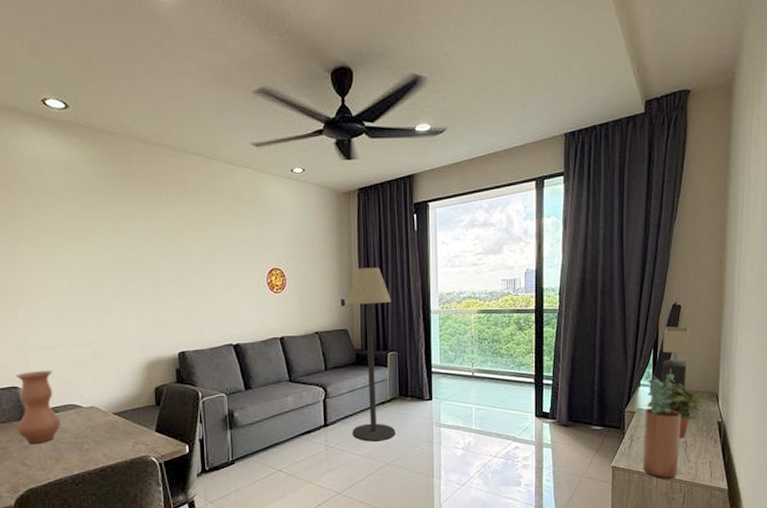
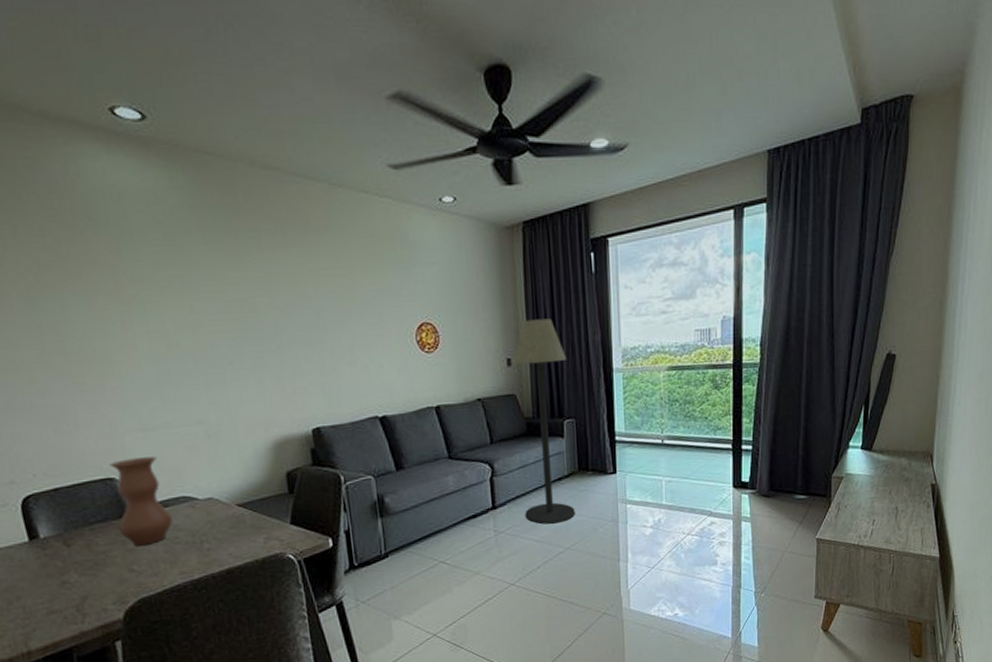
vase: present [643,369,682,479] -> none [850,427,893,549]
potted plant: present [647,381,707,439] -> none [856,441,921,505]
table lamp: present [661,326,689,406] -> none [872,378,903,470]

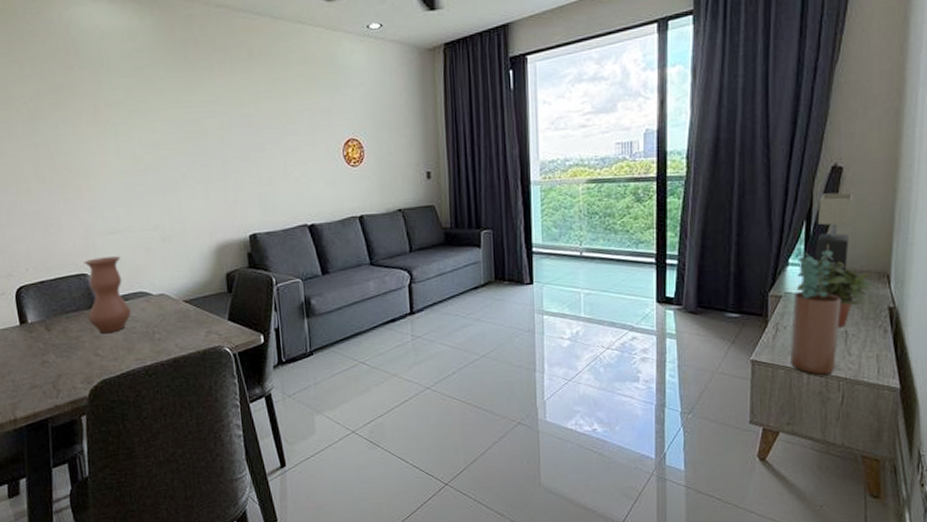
floor lamp: present [512,318,575,524] -> none [432,133,491,331]
vase: none [850,427,893,549] -> present [791,244,842,375]
potted plant: none [856,441,921,505] -> present [797,259,875,328]
table lamp: none [872,378,903,470] -> present [815,192,852,289]

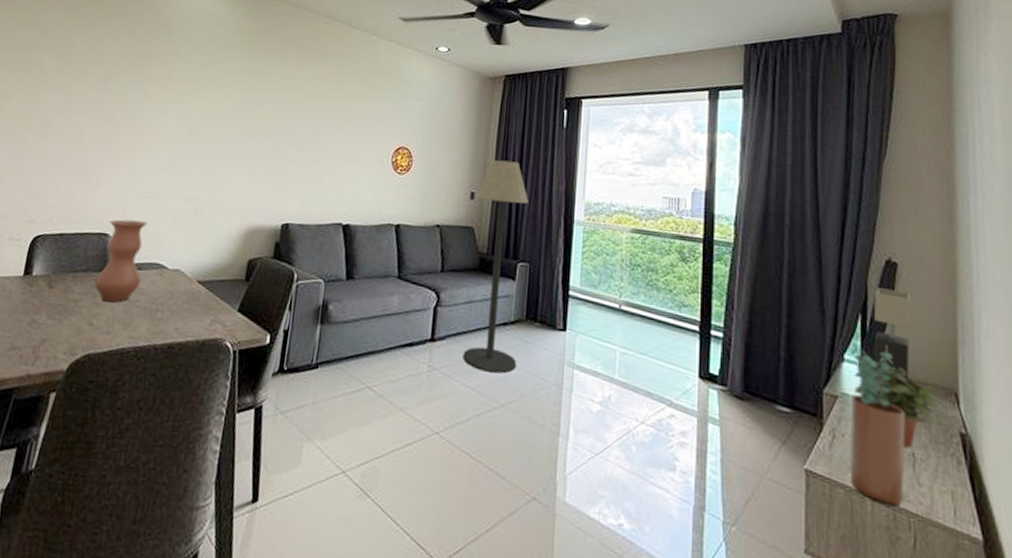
floor lamp: none [432,133,491,331] -> present [462,159,529,374]

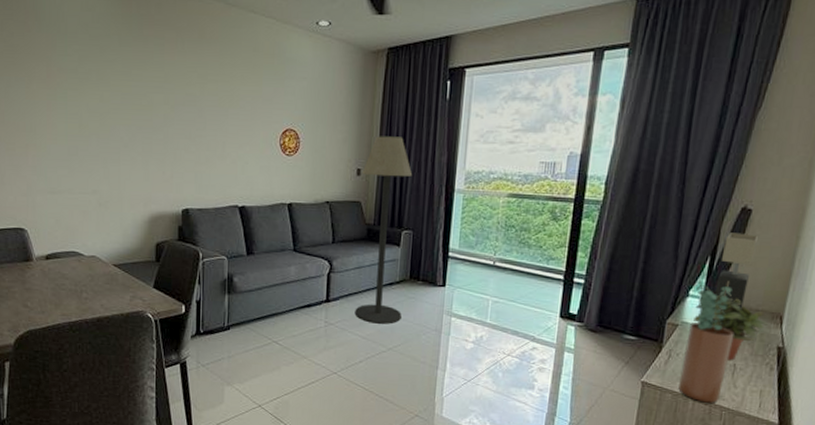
vase: present [94,219,148,303] -> none [21,214,62,287]

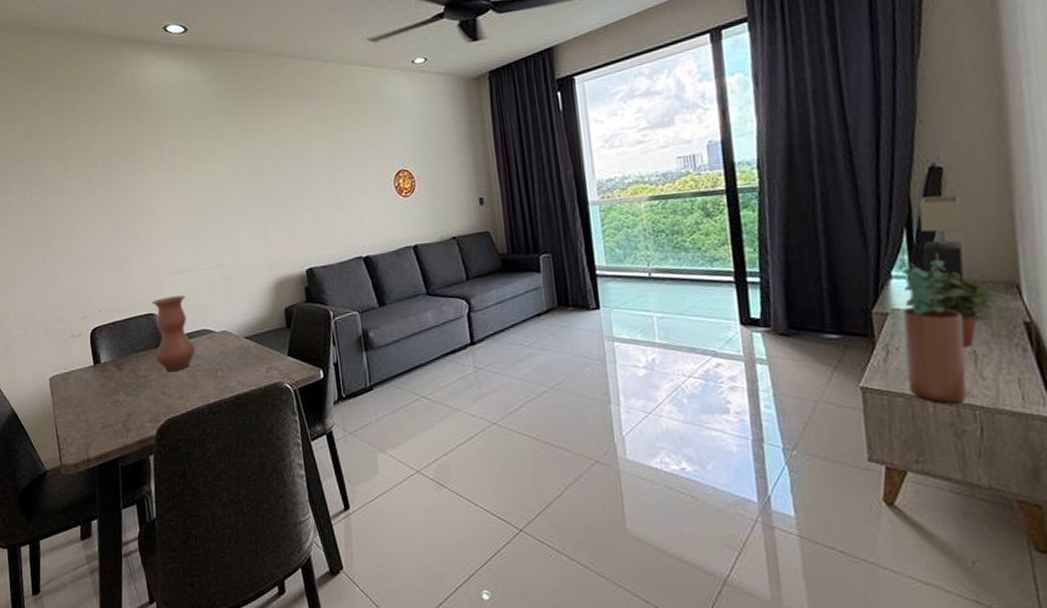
vase: none [21,214,62,287] -> present [151,295,196,372]
floor lamp: present [354,136,413,324] -> none [484,157,557,362]

